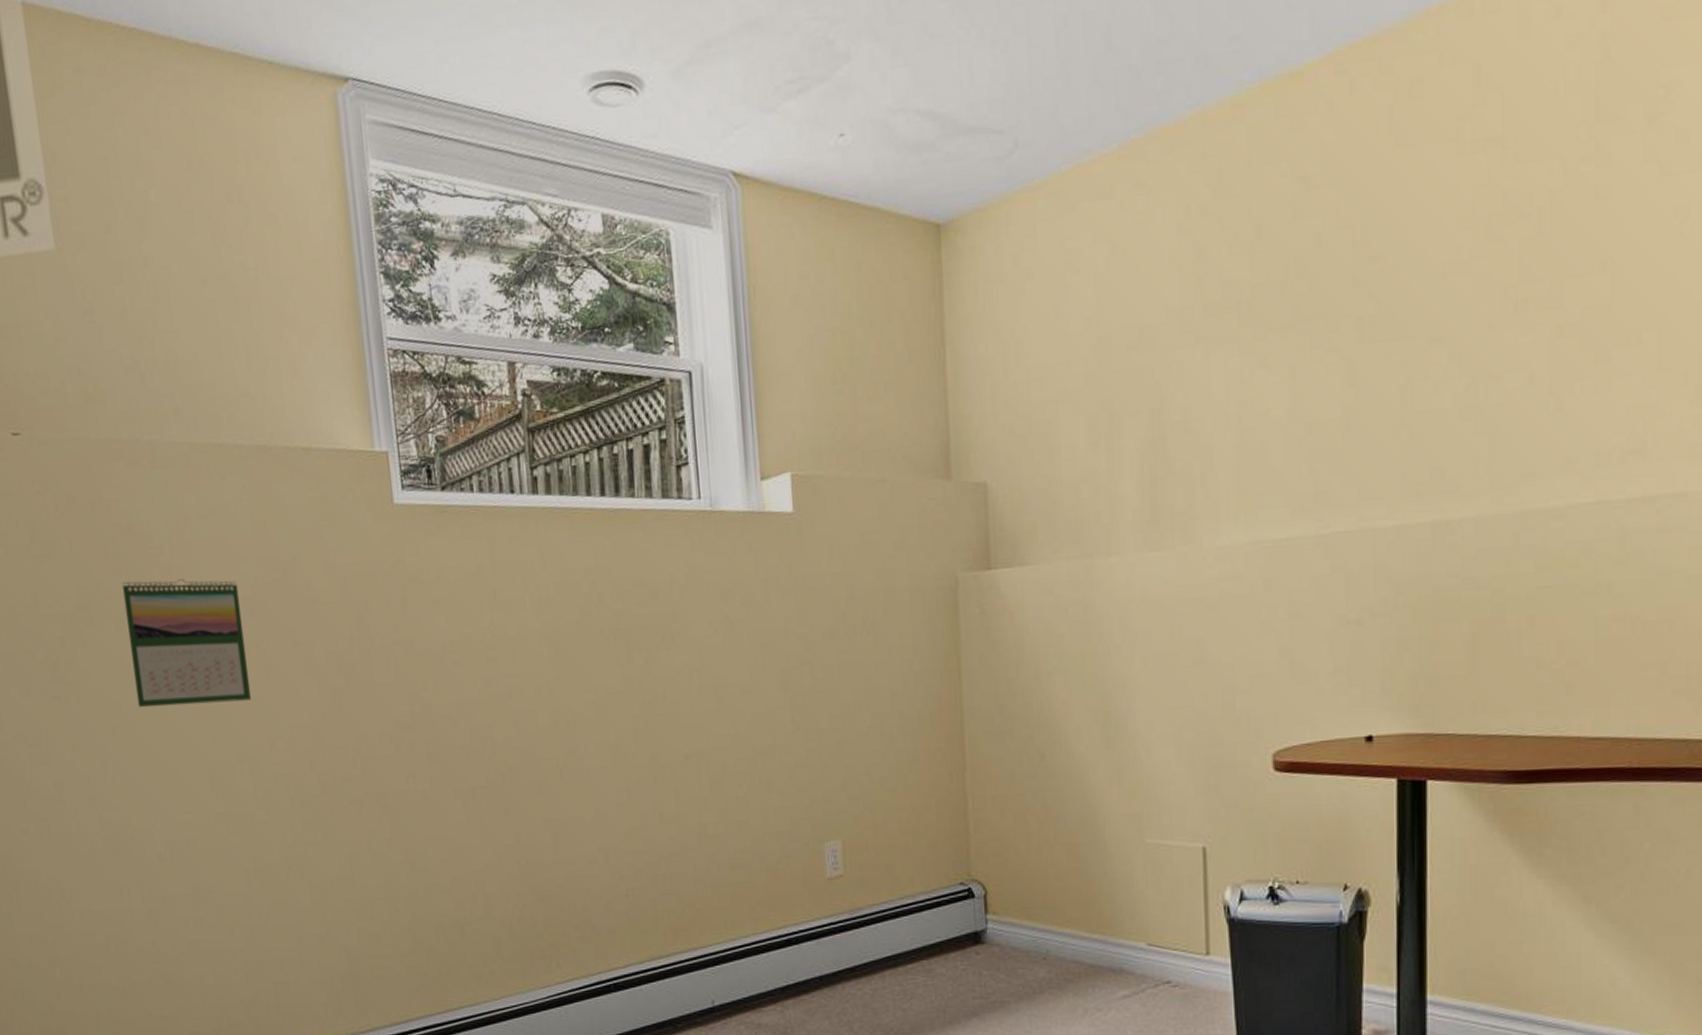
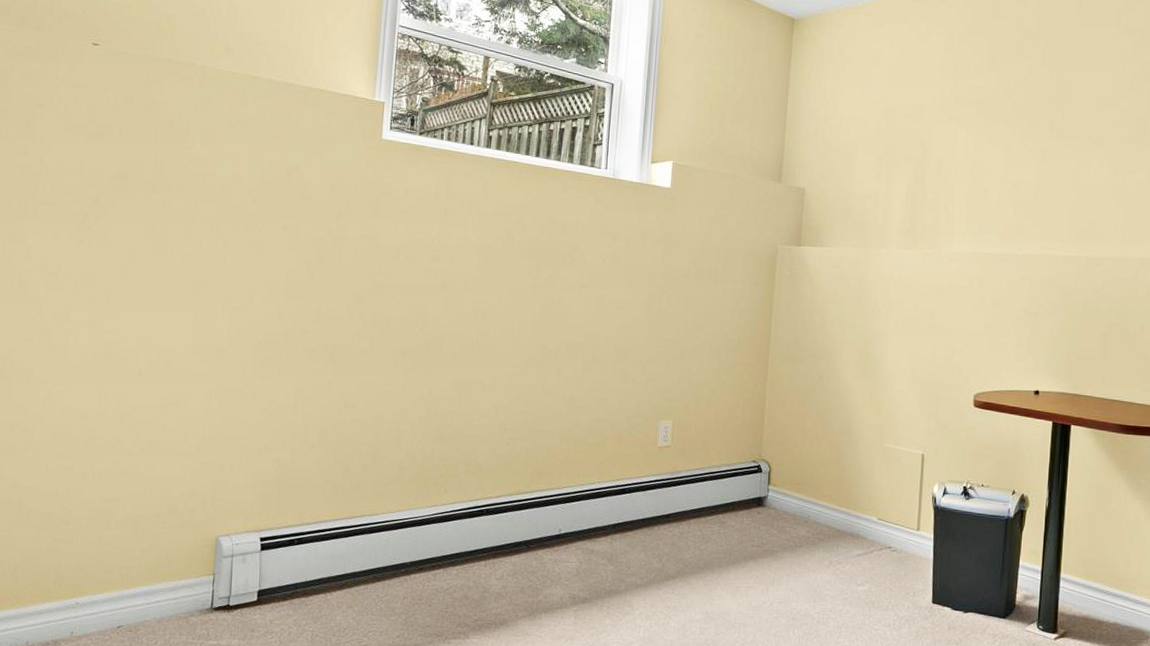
calendar: present [121,579,252,708] -> none [148,163,249,263]

